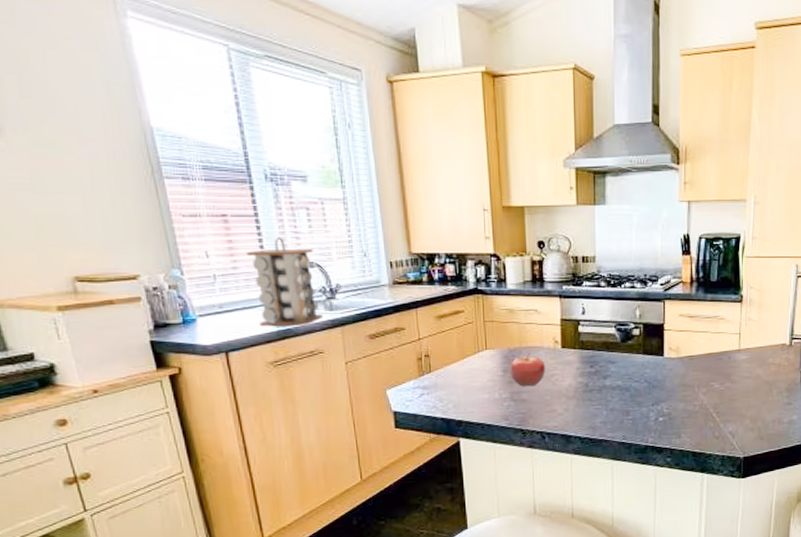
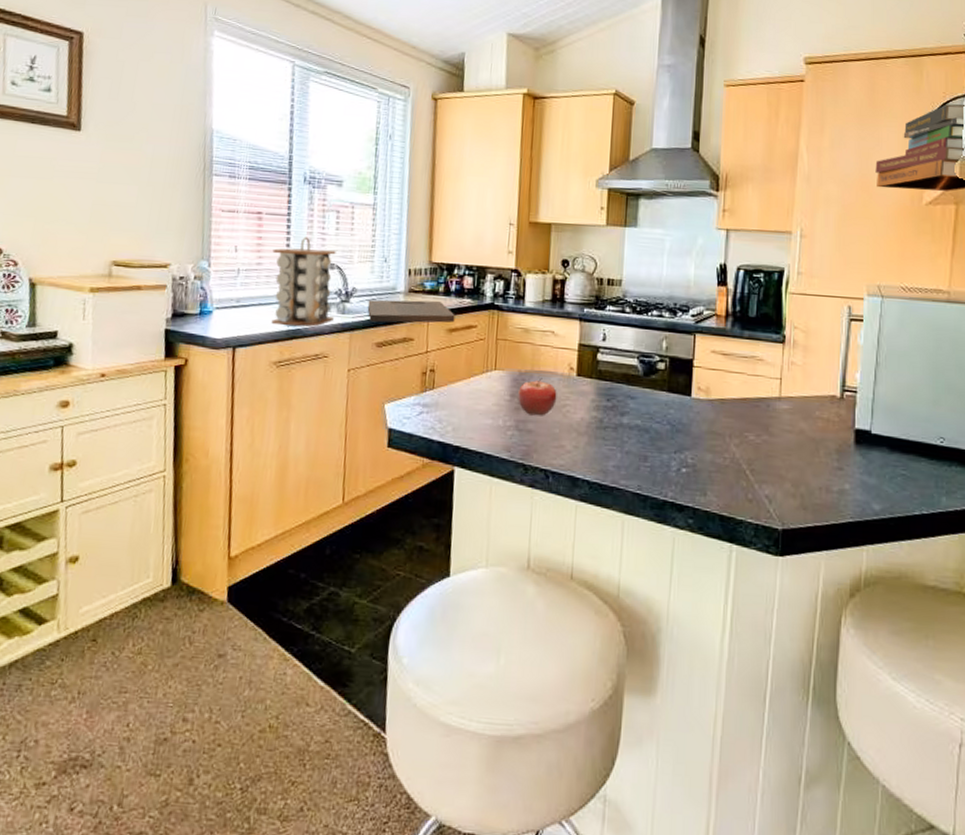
cutting board: none [354,291,442,316] -> present [367,299,455,323]

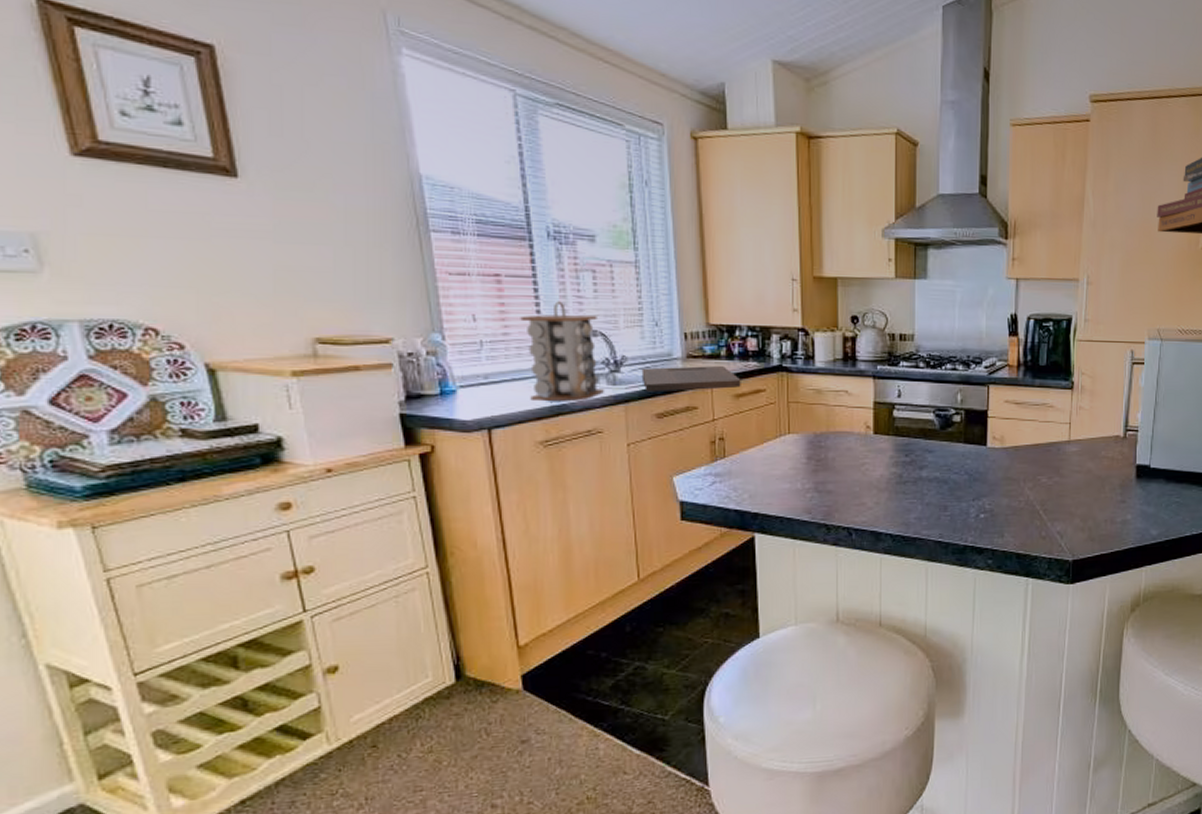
fruit: present [518,378,557,416] -> none [815,439,855,476]

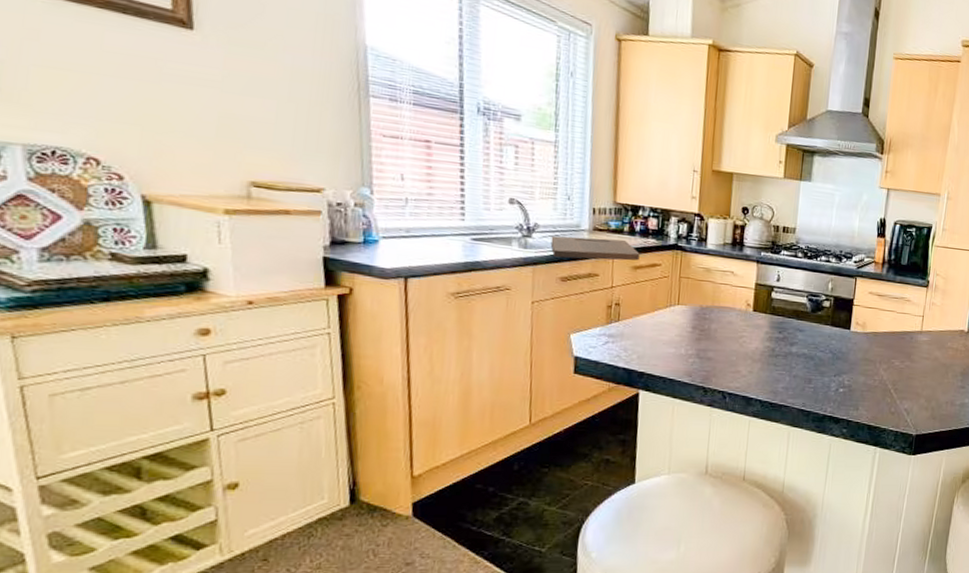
spice rack: present [520,301,604,402] -> none [445,169,516,261]

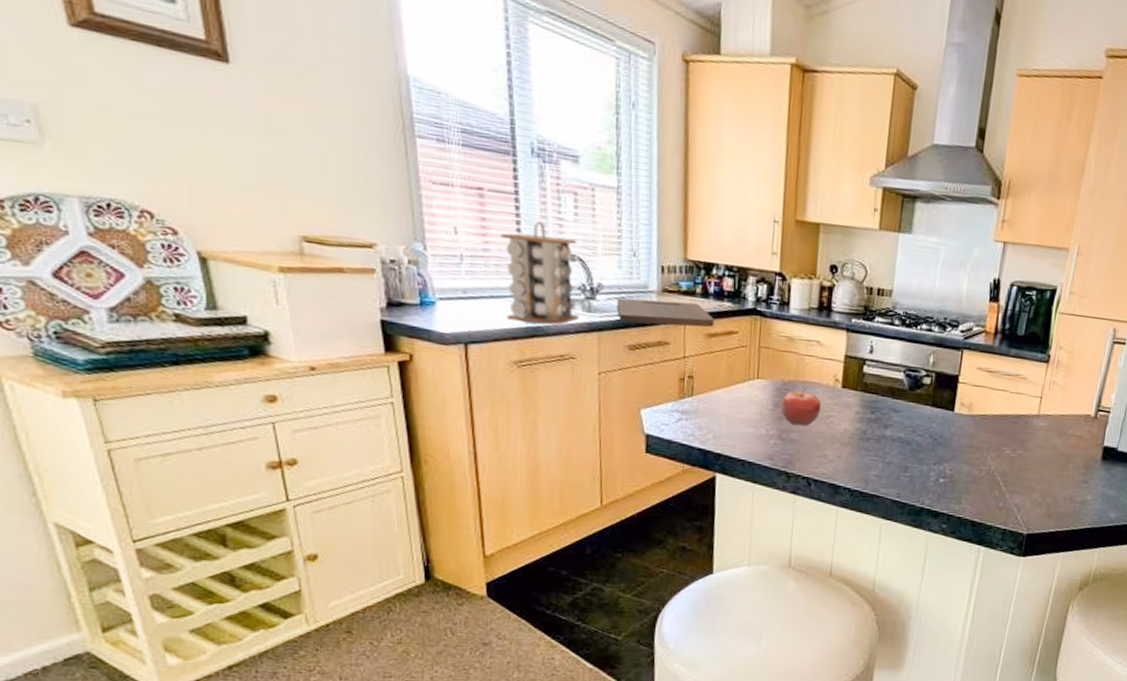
spice rack: none [445,169,516,261] -> present [500,221,579,326]
fruit: none [699,312,735,346] -> present [781,388,821,427]

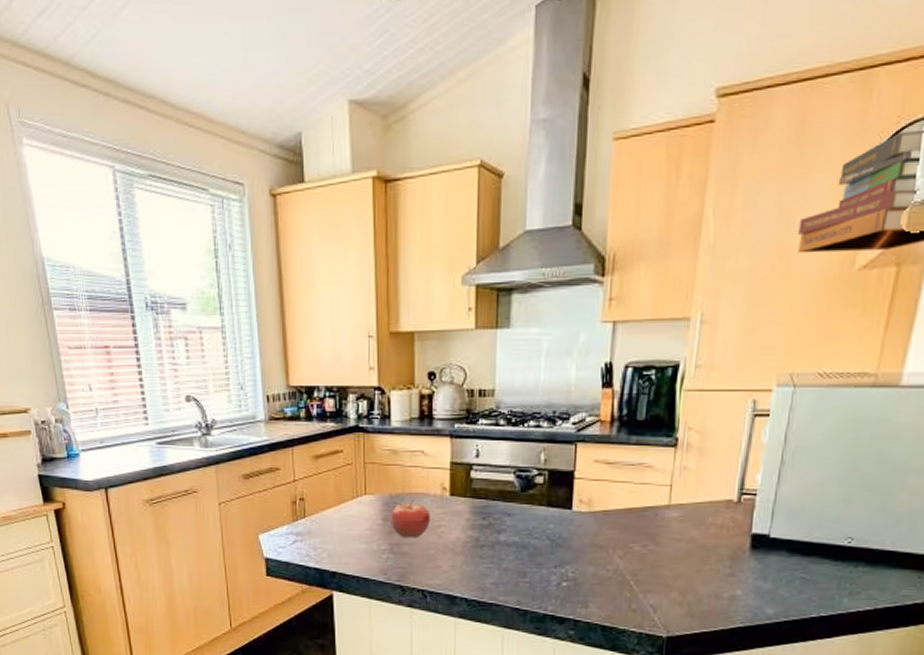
spice rack: present [500,221,579,326] -> none [126,369,198,464]
cutting board: present [616,298,714,328] -> none [229,428,319,454]

